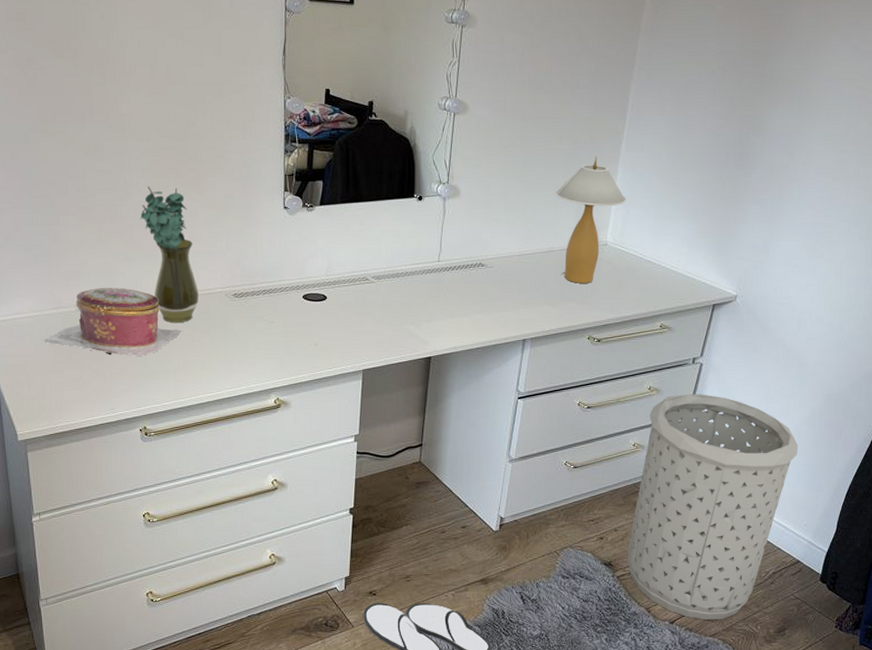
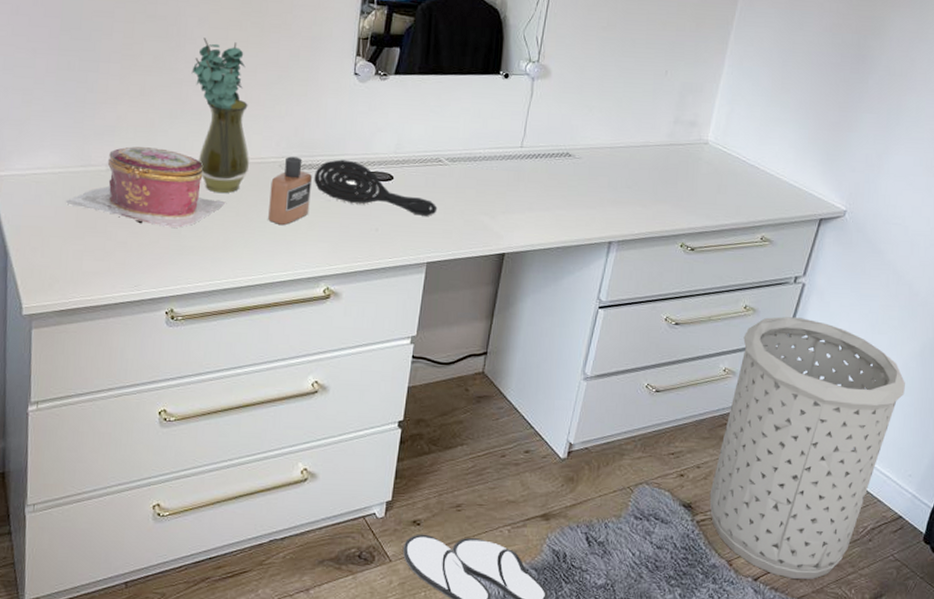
perfume: none [219,286,255,346] -> present [268,156,312,225]
hairbrush: none [257,285,368,329] -> present [314,159,438,216]
table lamp: present [555,156,627,283] -> none [654,45,733,185]

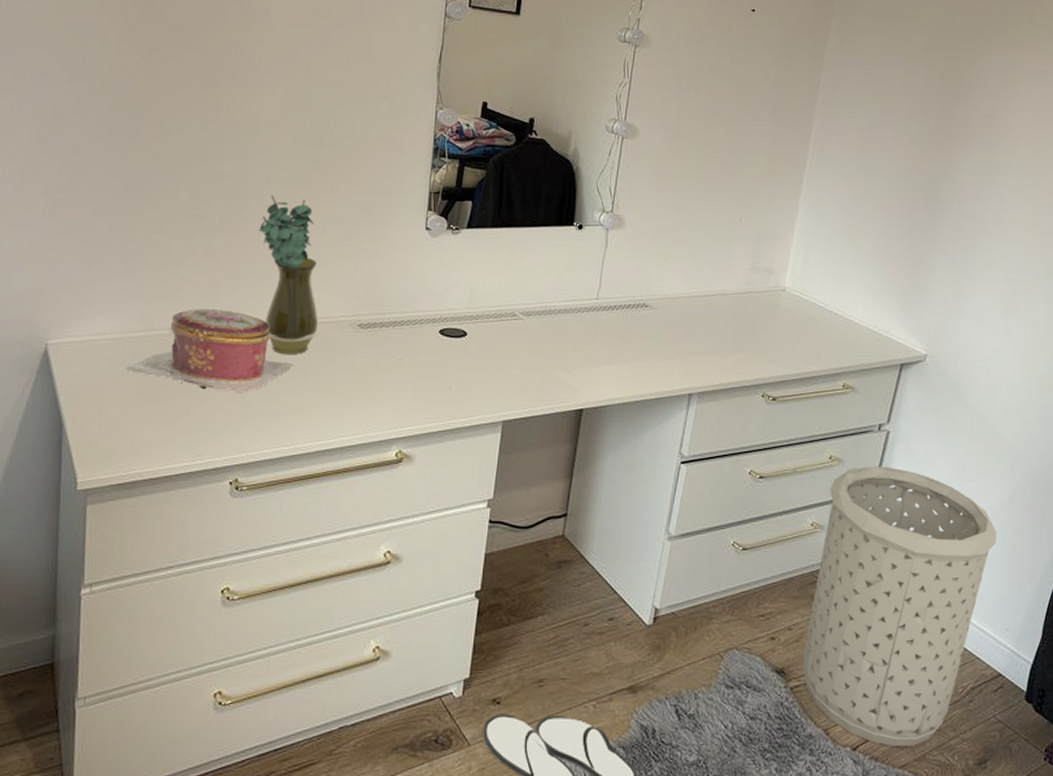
perfume: present [268,156,312,225] -> none [338,315,383,386]
hairbrush: present [314,159,438,216] -> none [385,316,513,373]

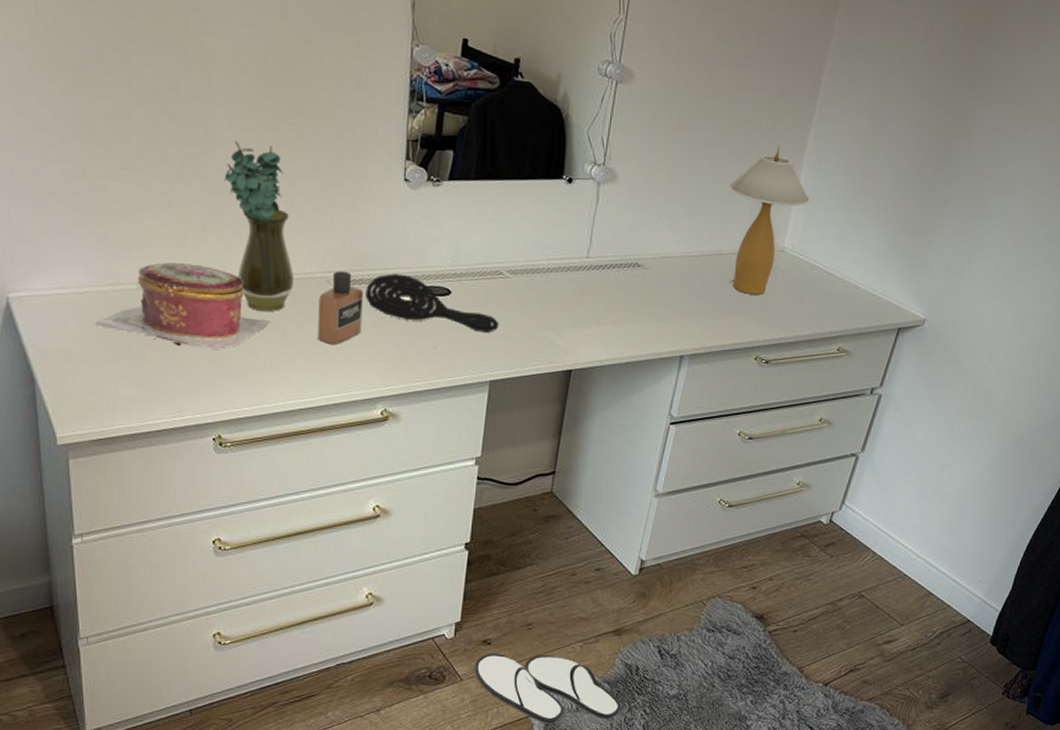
perfume: none [338,315,383,386] -> present [318,271,363,344]
hairbrush: none [385,316,513,373] -> present [365,273,499,332]
table lamp: none [729,192,808,333] -> present [728,145,811,295]
laundry basket: present [802,466,996,748] -> none [781,429,979,683]

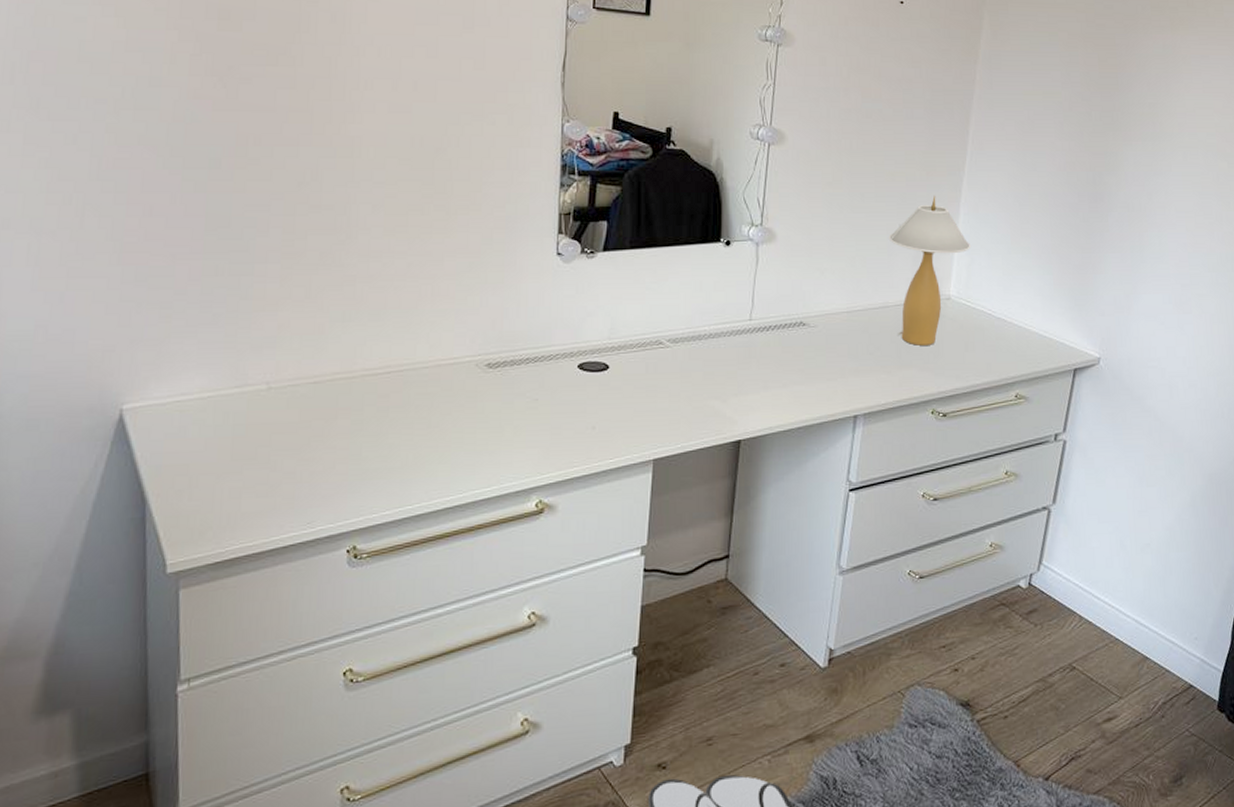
jewelry box: present [94,262,271,349] -> none [217,357,415,449]
vase: present [224,141,295,311] -> none [366,226,441,402]
perfume: present [318,271,363,344] -> none [466,353,515,433]
hairbrush: present [365,273,499,332] -> none [517,351,661,407]

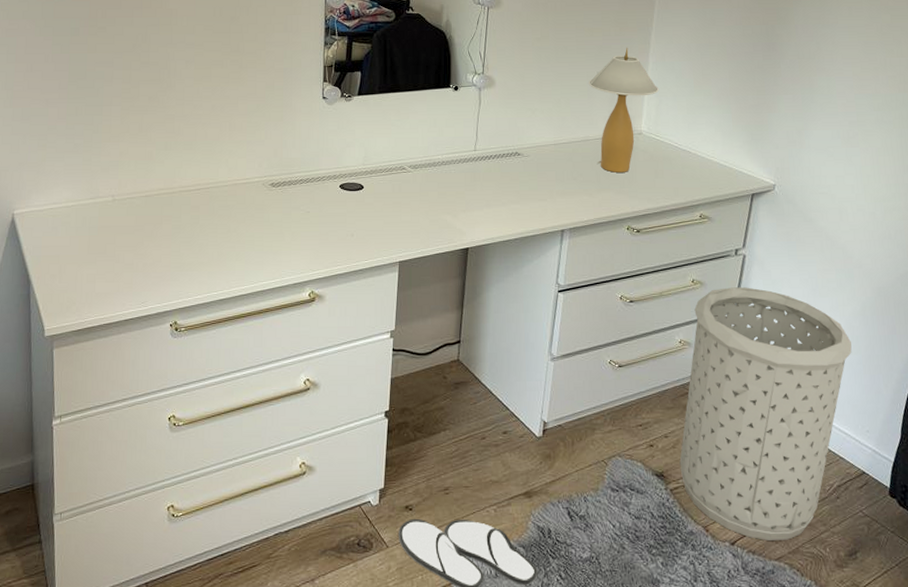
laundry basket: none [988,478,1181,773] -> present [679,287,852,542]

